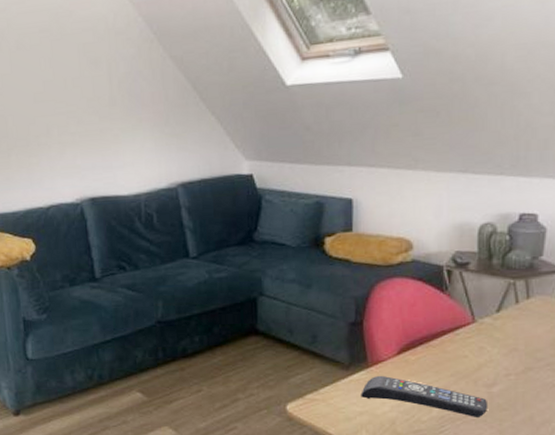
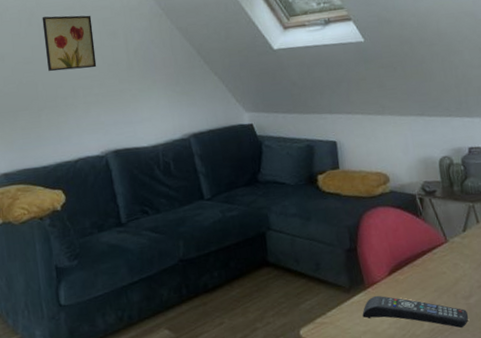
wall art: none [13,39,75,106] -> present [42,15,97,72]

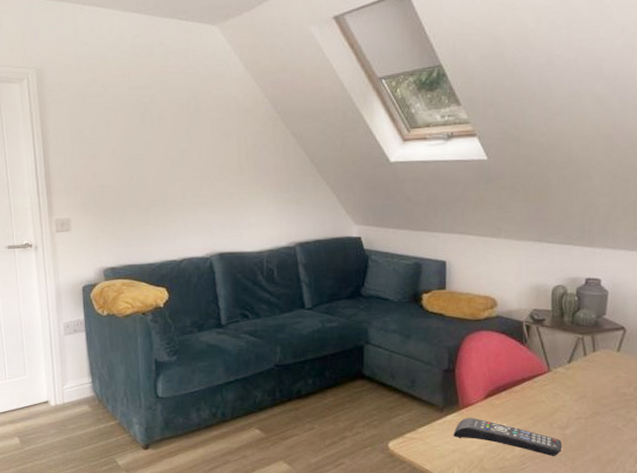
wall art: present [42,15,97,72] -> none [155,113,208,170]

